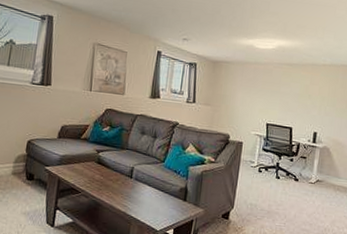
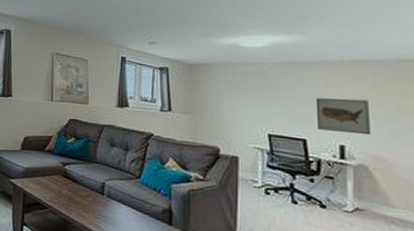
wall art: none [301,94,337,125] -> present [315,98,370,136]

